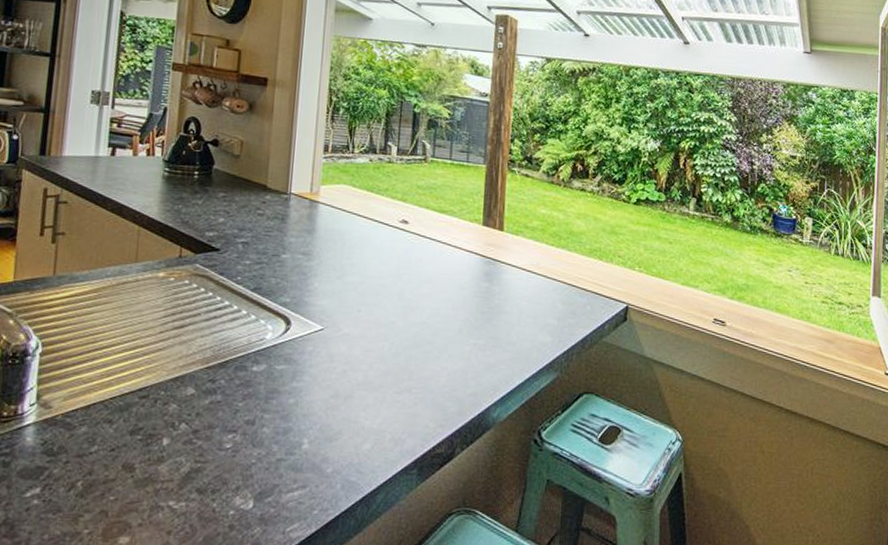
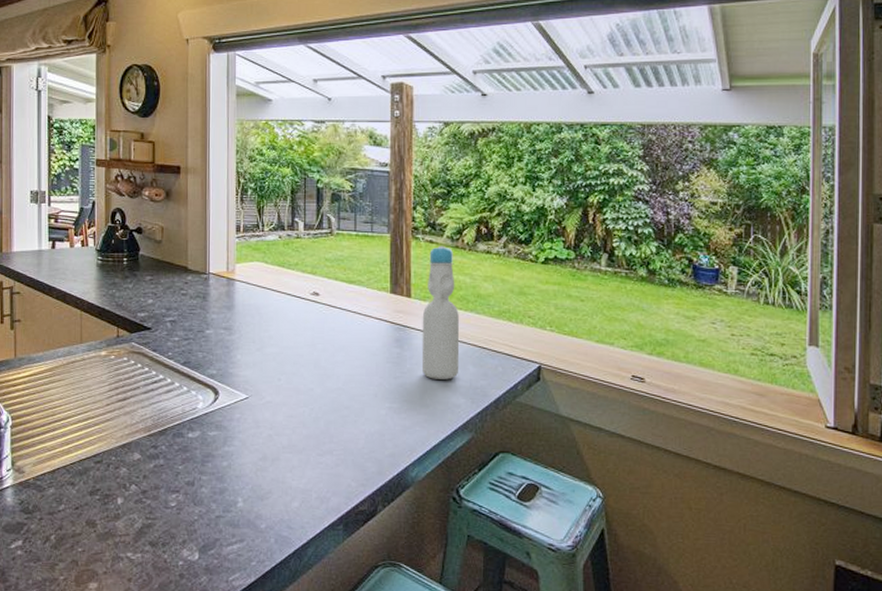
bottle: none [510,179,551,317] -> present [421,245,460,380]

